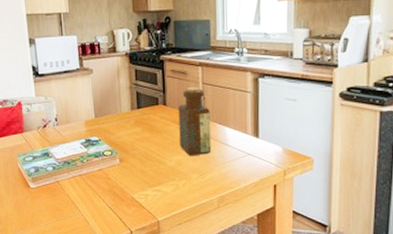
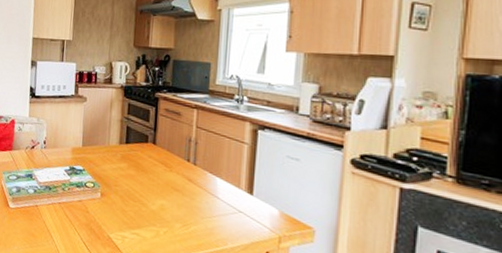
bottle: present [178,87,212,156] -> none [165,129,202,204]

